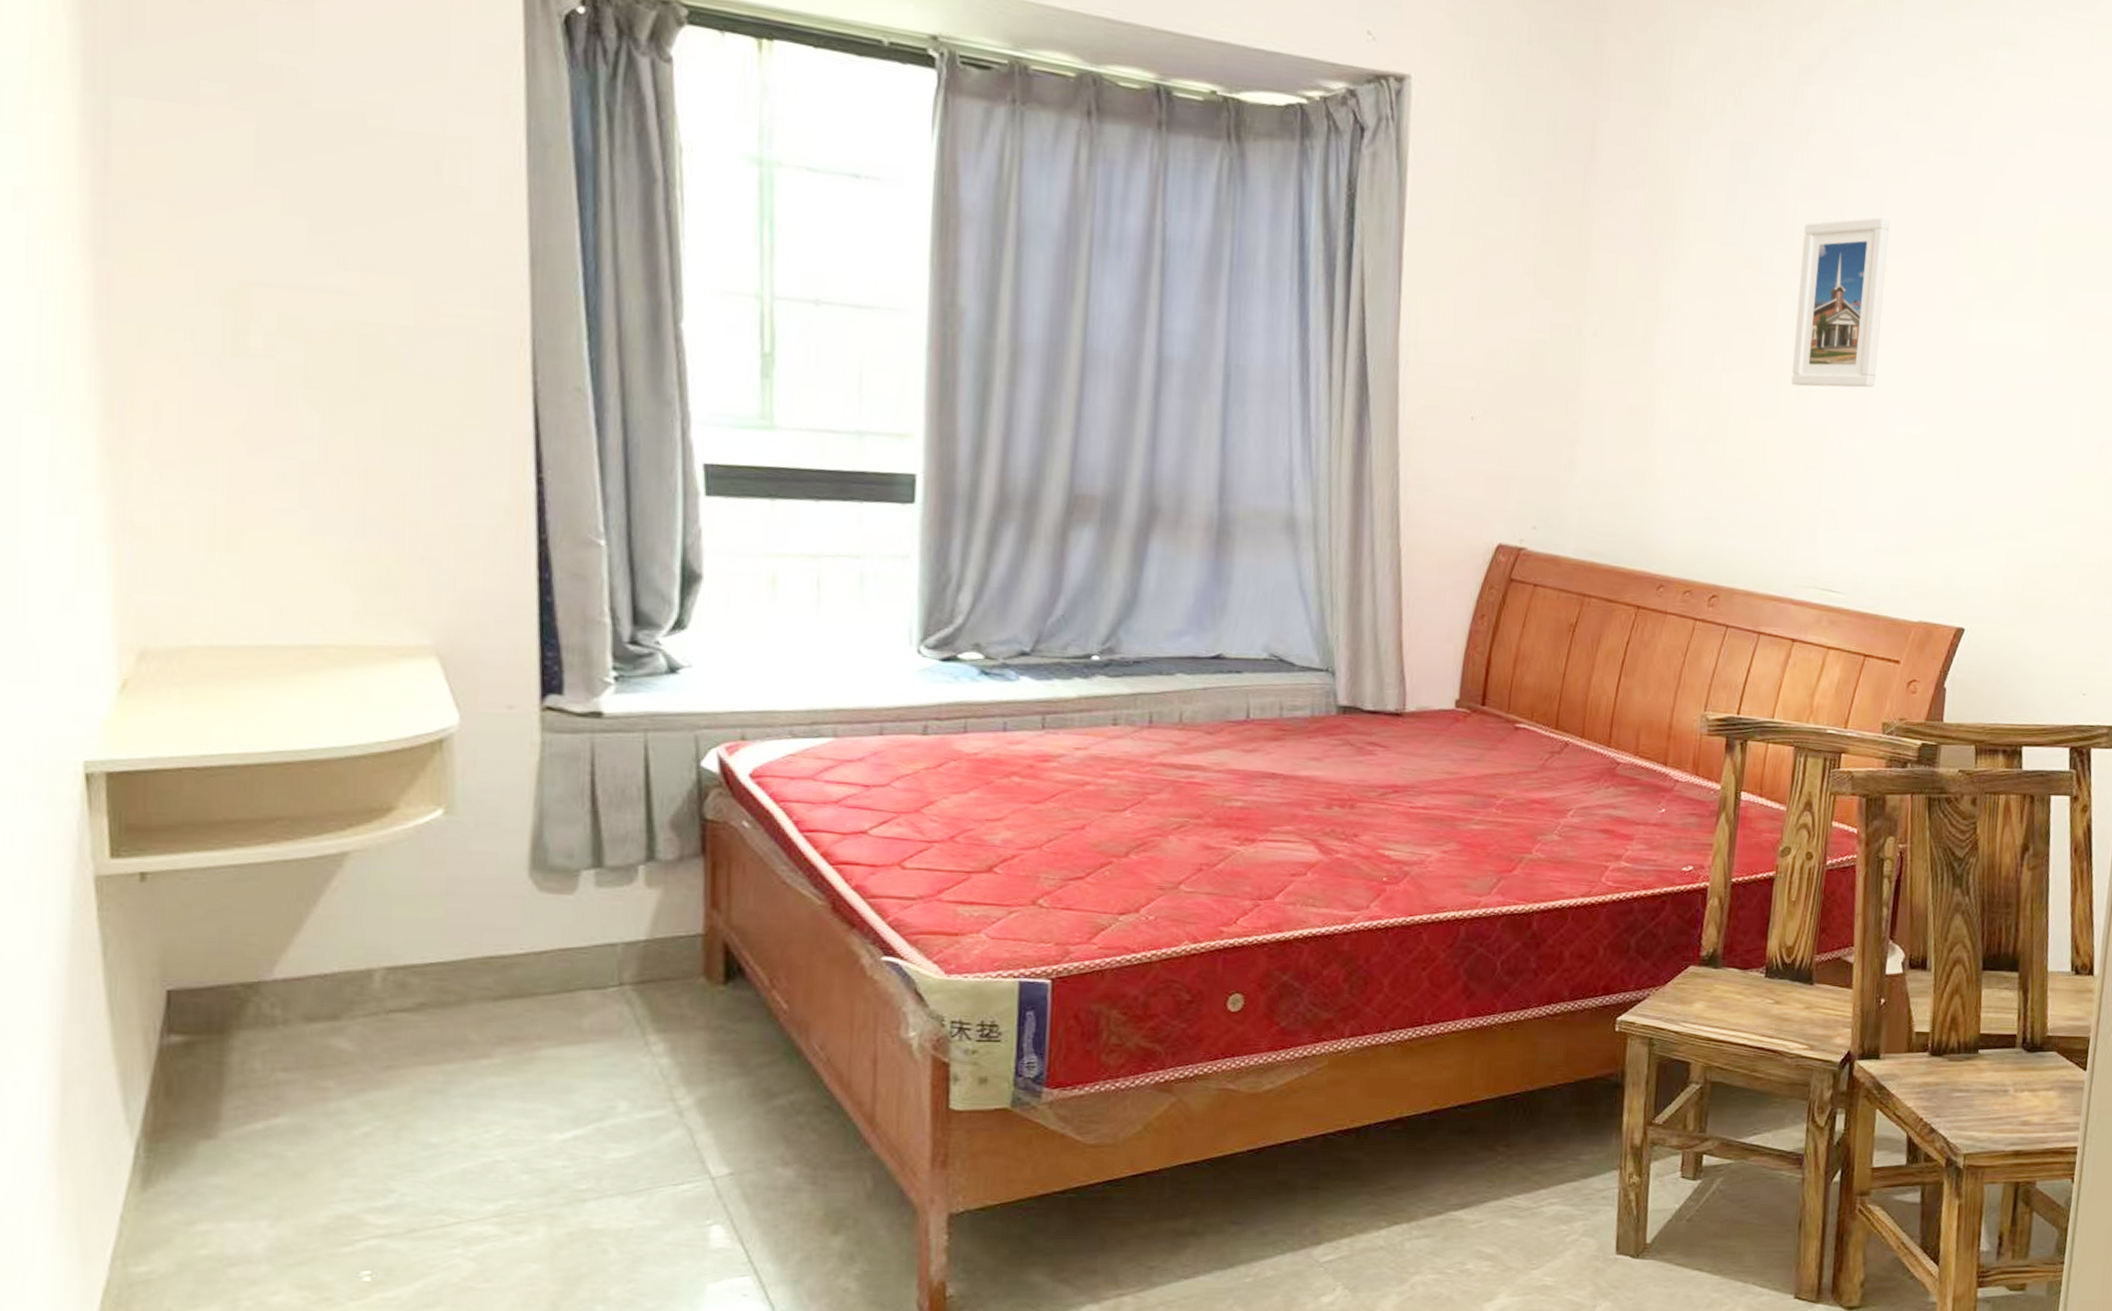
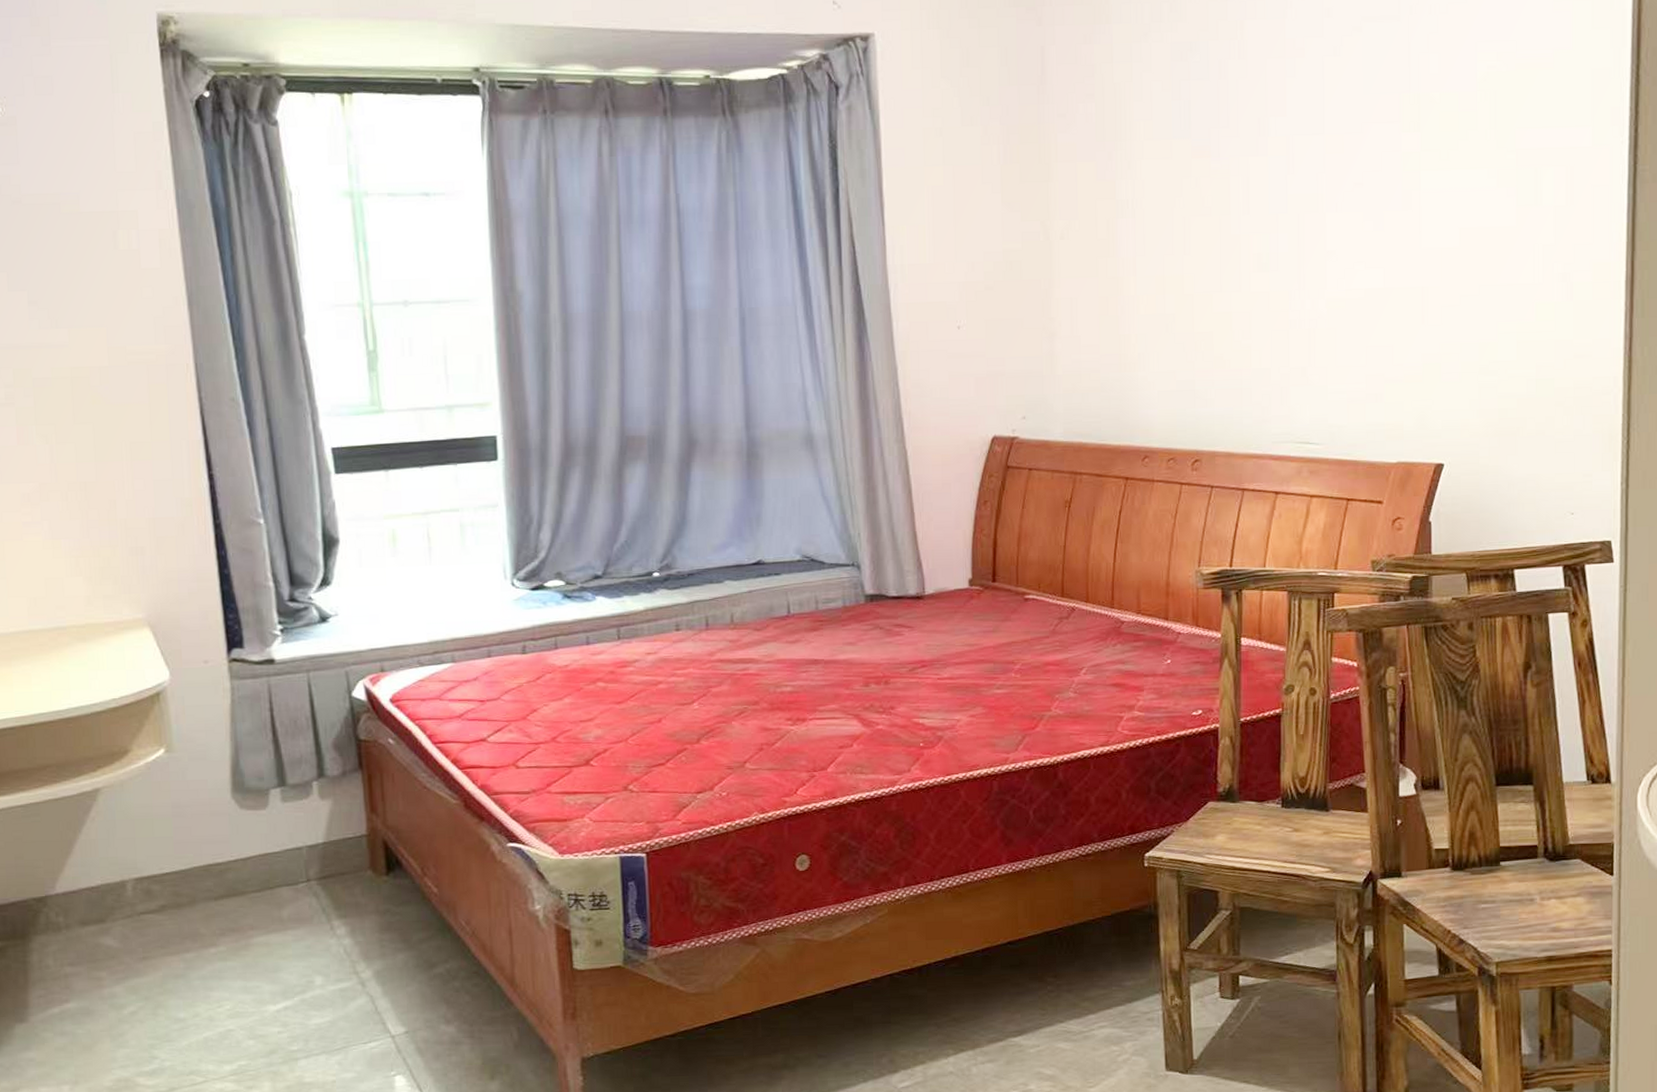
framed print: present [1791,217,1891,388] -> none [1248,90,1331,258]

